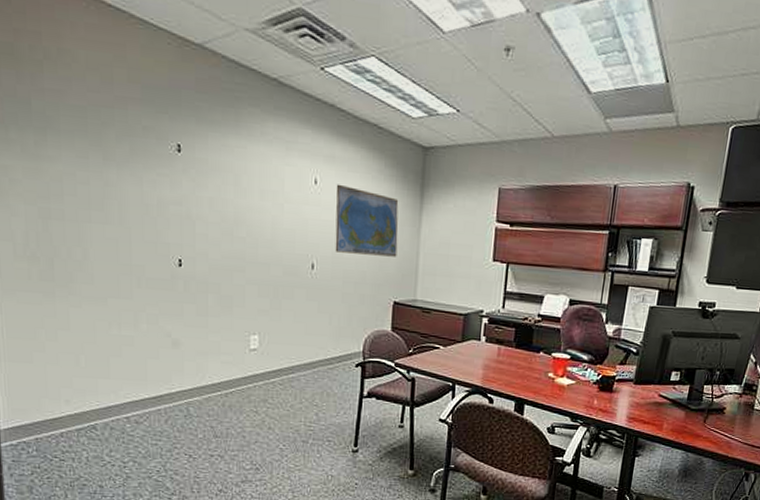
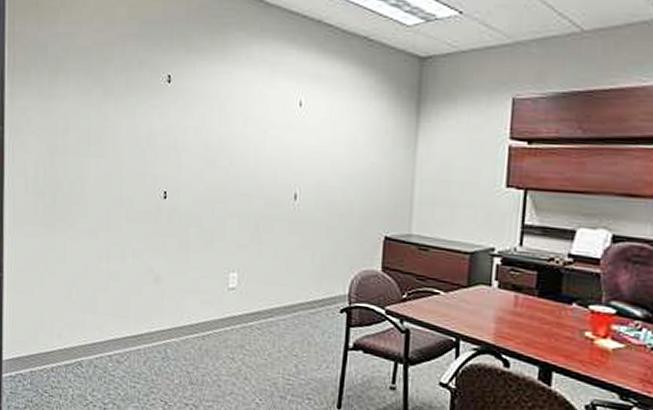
world map: present [335,184,399,257] -> none [319,105,391,185]

